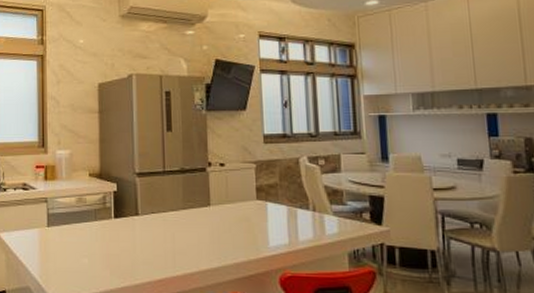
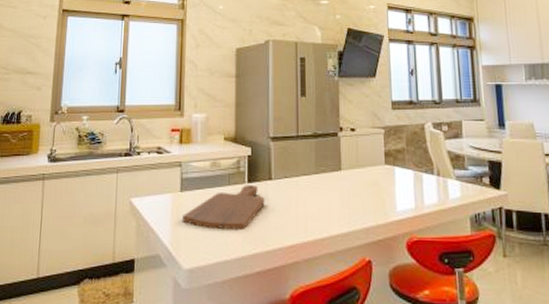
cutting board: none [51,220,132,263] -> present [183,185,265,229]

